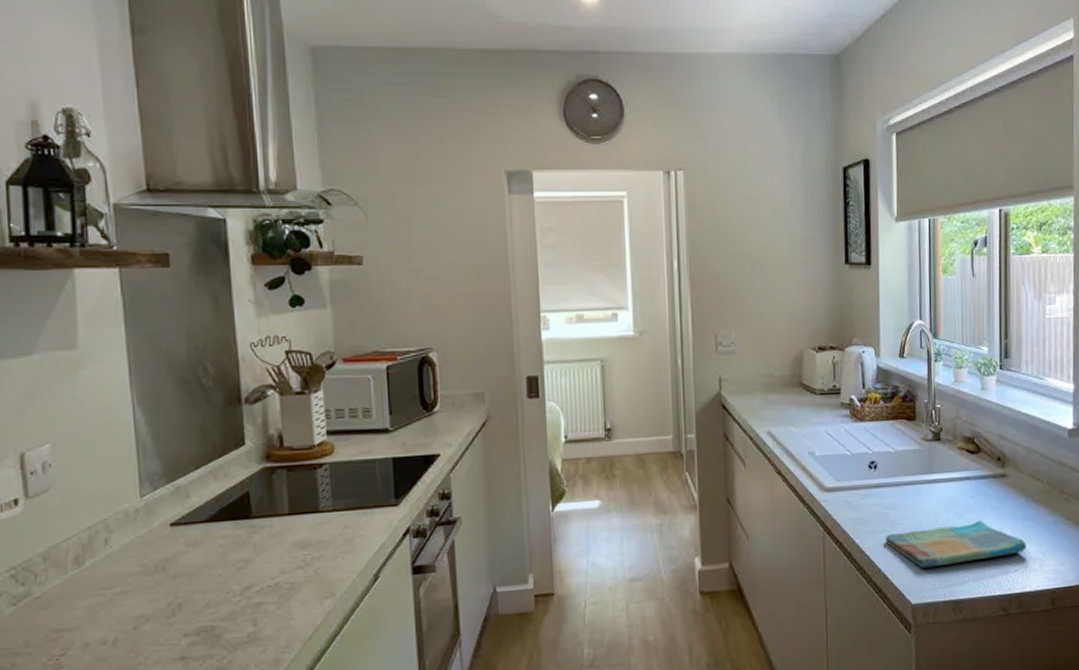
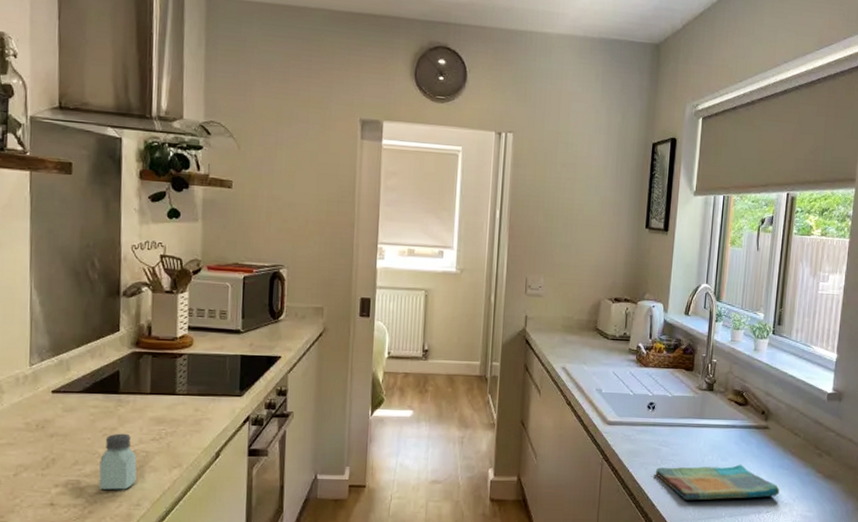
saltshaker: none [236,564,282,634] -> present [99,433,137,490]

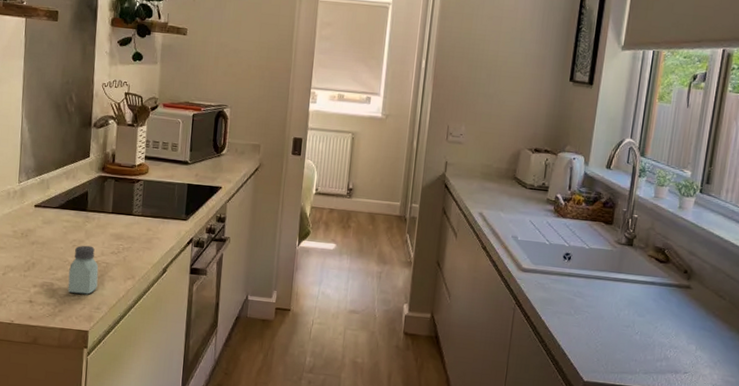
dish towel: present [655,464,780,501] -> none [568,318,700,358]

